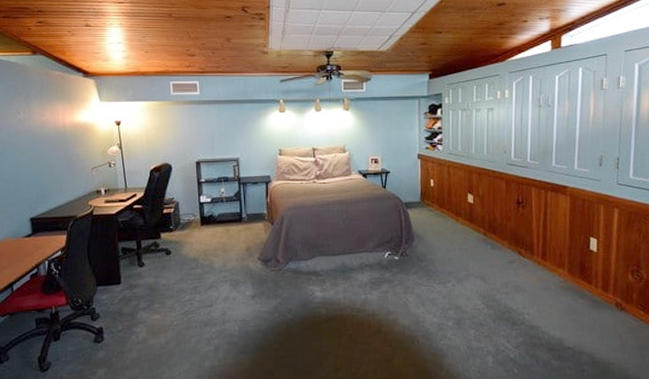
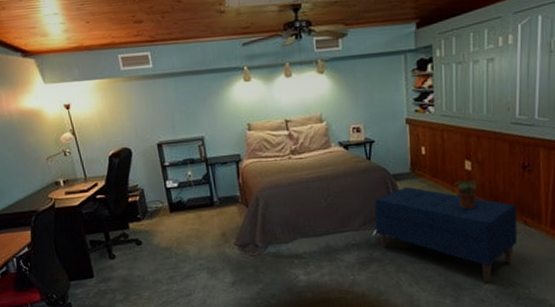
bench: none [387,214,513,308] -> present [374,186,518,284]
potted plant: none [458,211,480,238] -> present [454,179,479,209]

